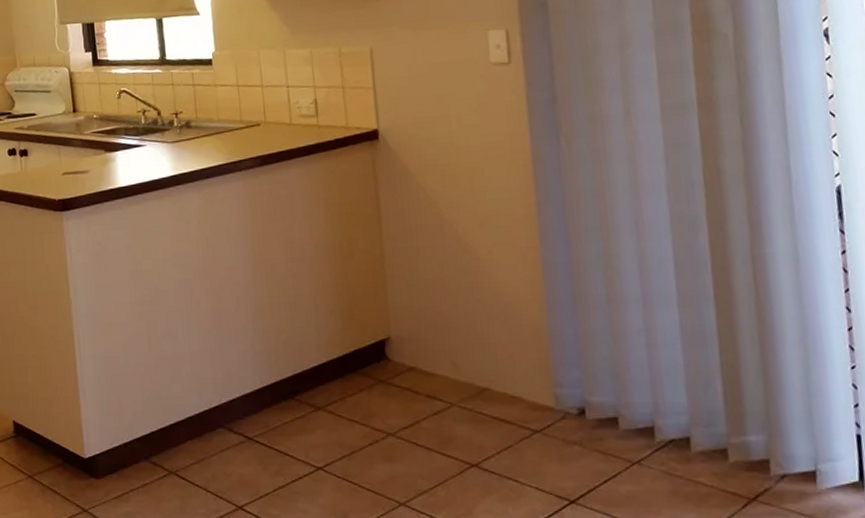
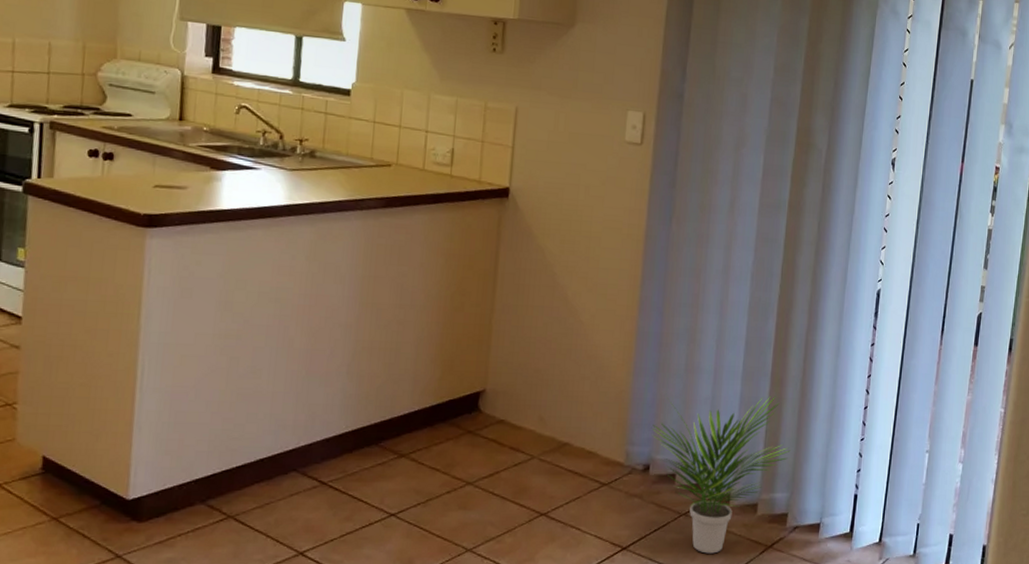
potted plant: none [580,322,758,508] -> present [652,396,791,554]

